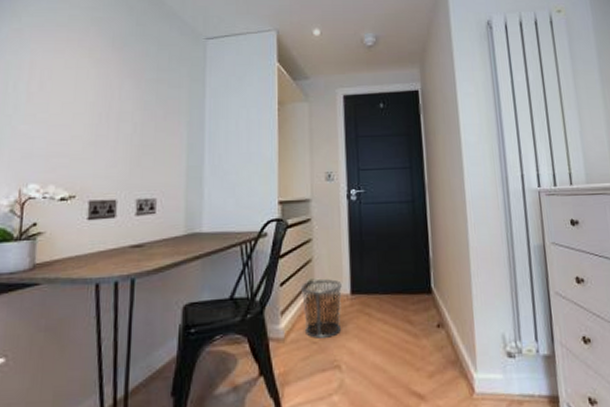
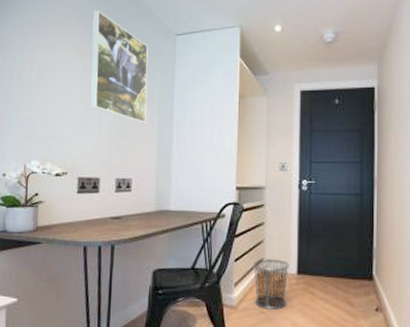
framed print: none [105,13,174,135] -> present [90,10,148,123]

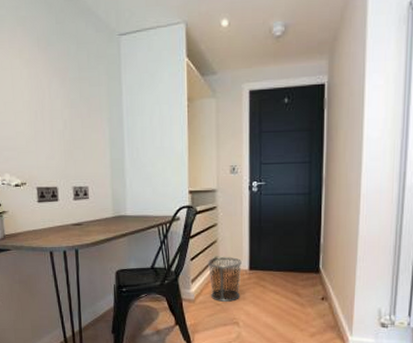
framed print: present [90,10,148,123] -> none [31,11,97,131]

